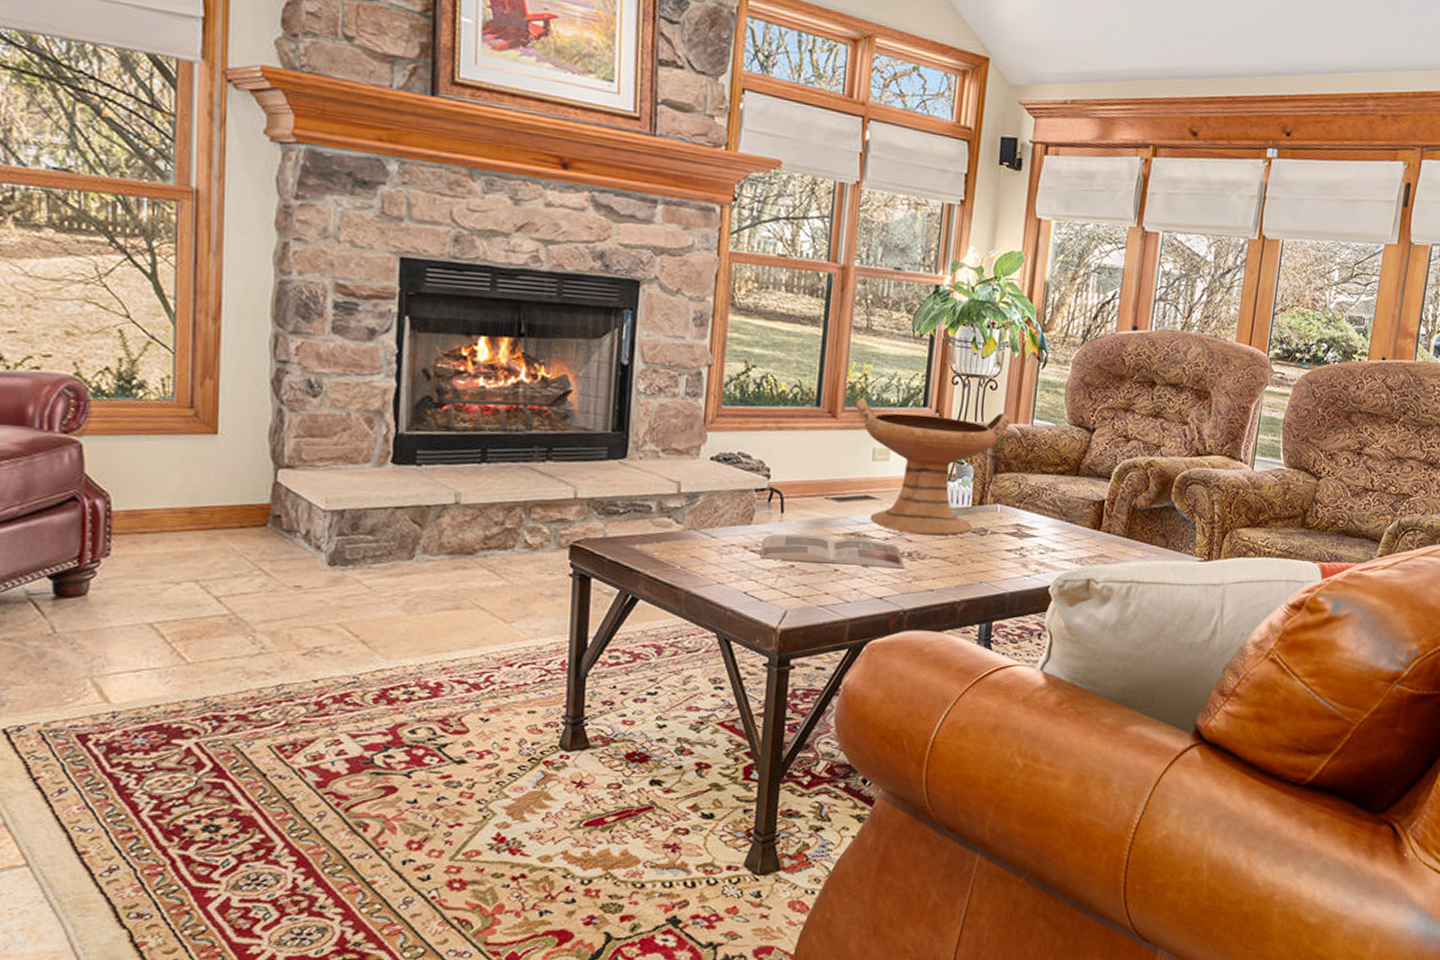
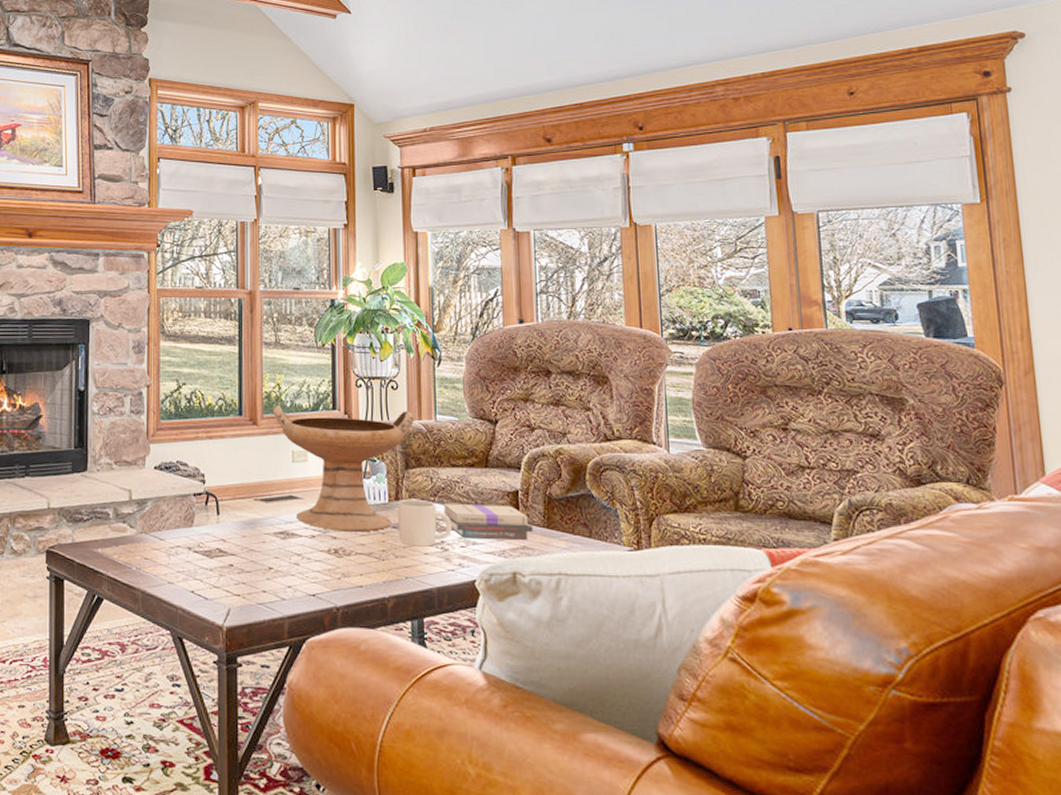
magazine: present [760,533,905,569] -> none [202,534,333,566]
mug: none [977,504,1034,553] -> present [397,499,452,547]
books: none [1023,510,1113,548] -> present [440,504,533,540]

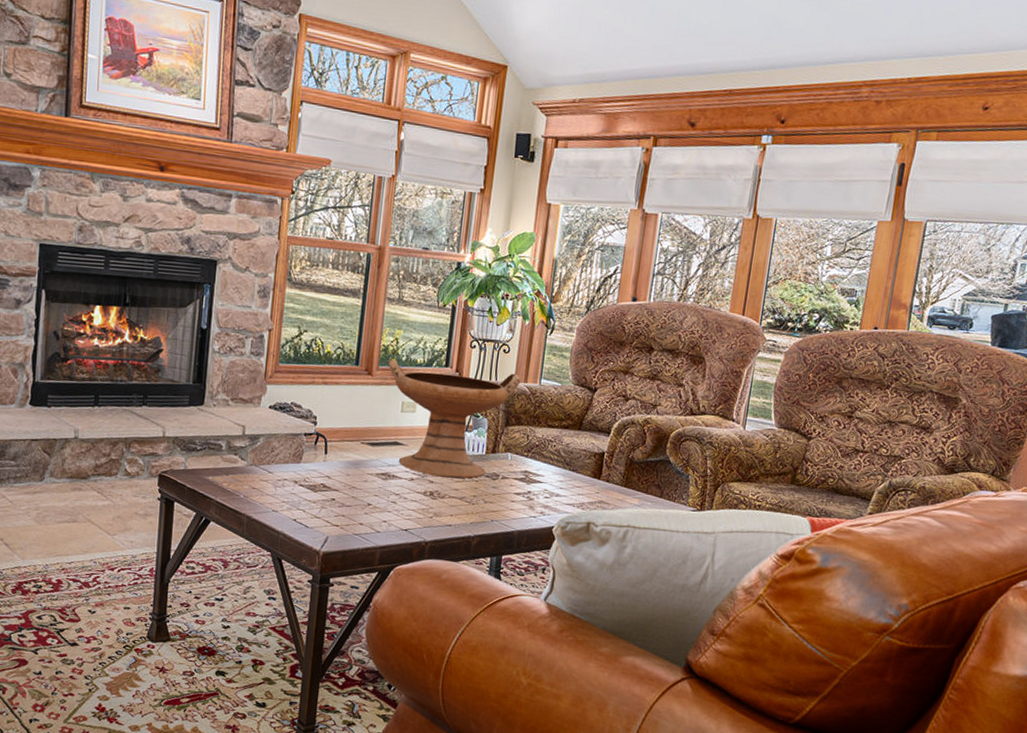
mug: present [397,499,452,547] -> none [490,453,540,496]
books: present [440,504,533,540] -> none [530,459,612,496]

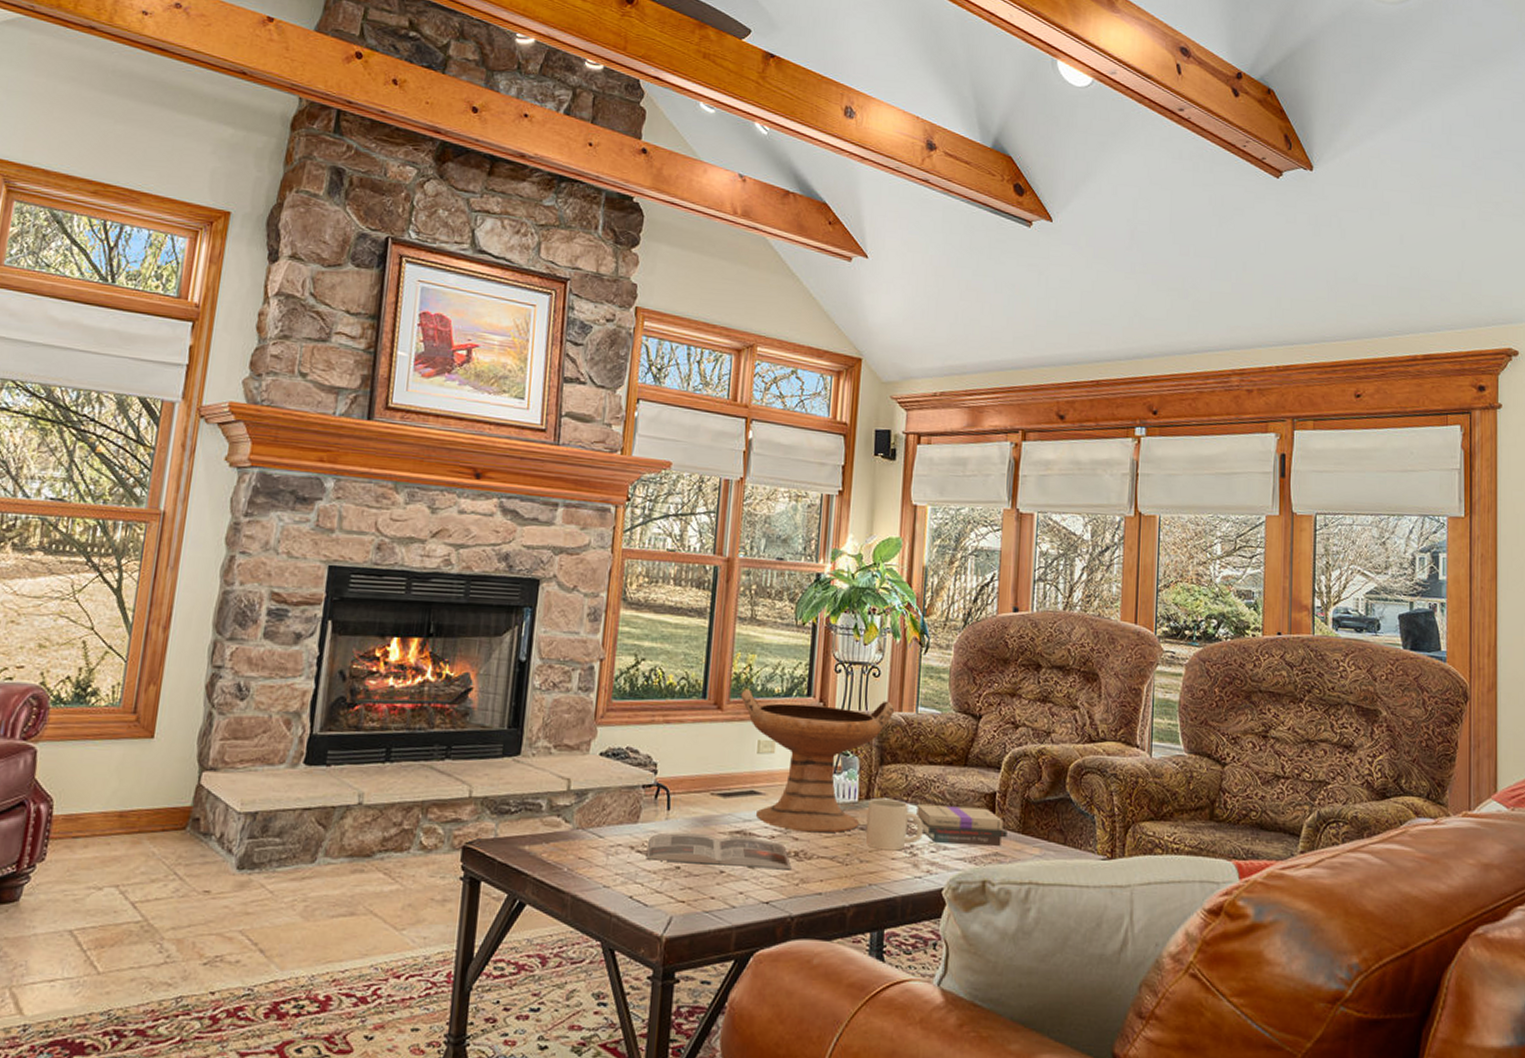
magazine: none [307,472,427,506] -> present [646,832,792,870]
mug: none [490,453,540,496] -> present [865,798,923,851]
books: none [530,459,612,496] -> present [912,804,1007,846]

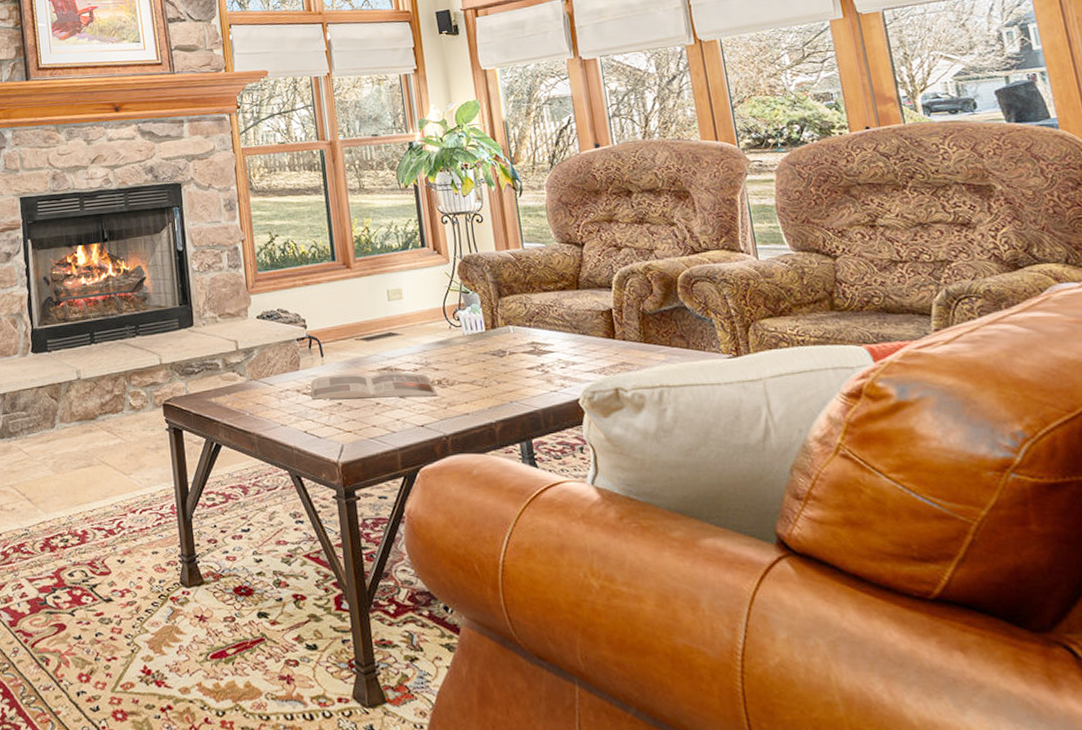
decorative bowl: present [740,689,895,833] -> none [364,241,503,363]
mug: present [865,798,923,851] -> none [495,325,551,371]
books: present [912,804,1007,846] -> none [538,324,631,359]

